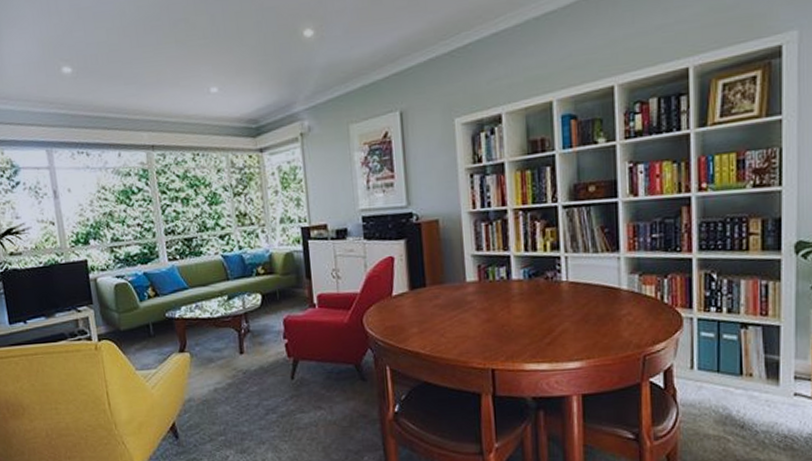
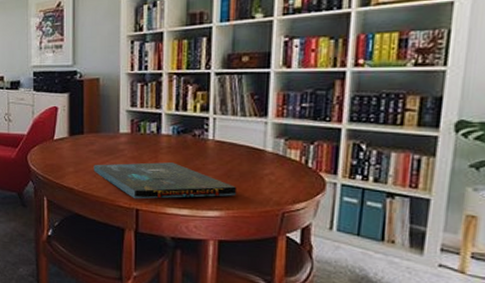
board game: none [440,311,595,358] -> present [93,162,236,199]

